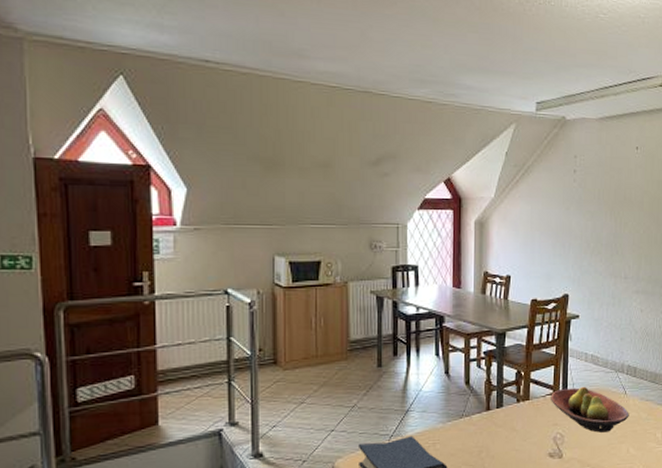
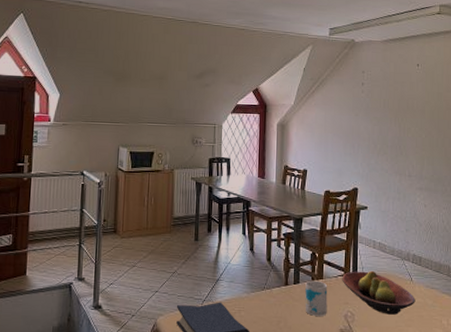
mug: none [509,402,535,442] -> present [305,280,328,316]

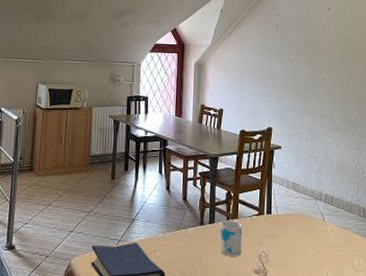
fruit bowl: present [342,270,416,315] -> none [256,210,328,255]

